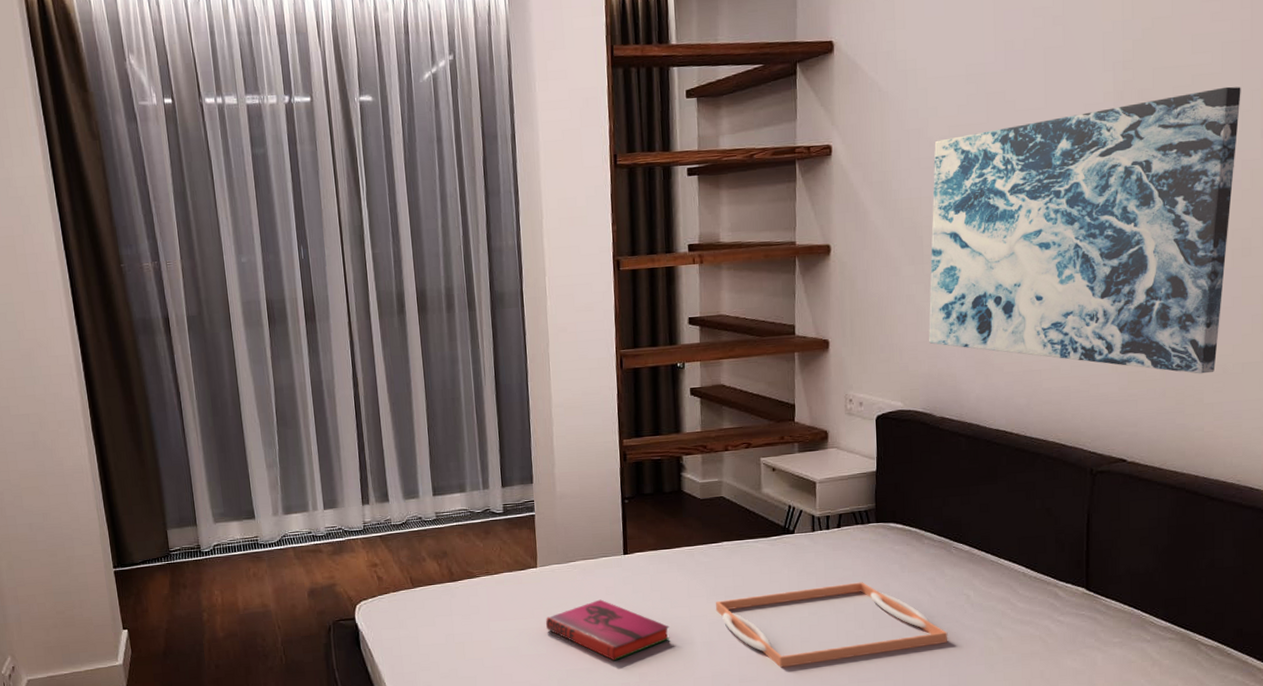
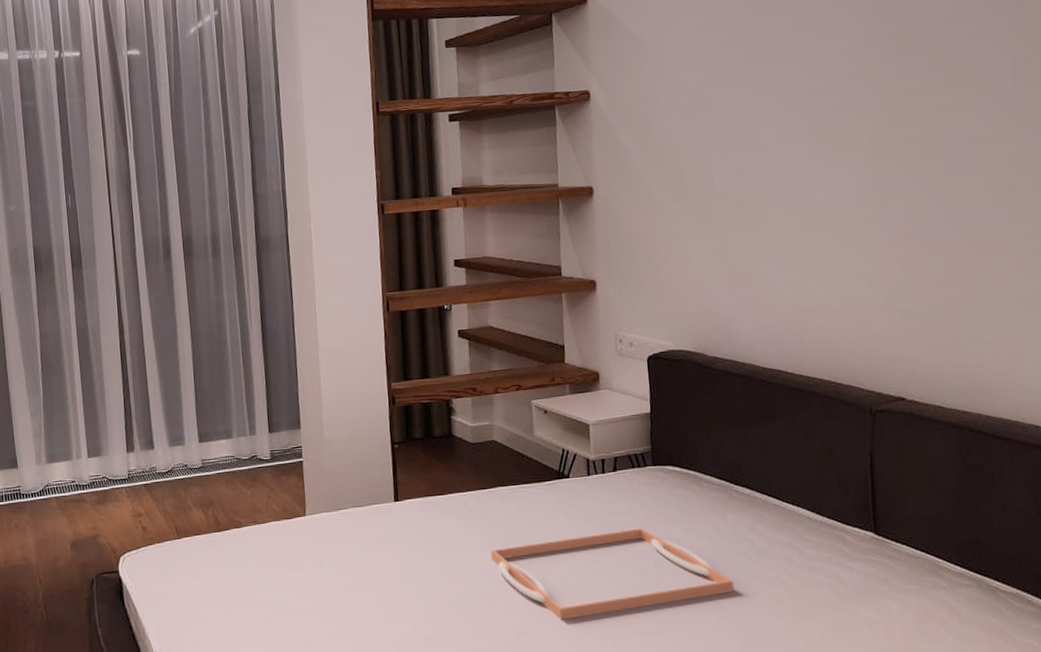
hardback book: present [545,599,670,661] -> none [315,549,445,615]
wall art: present [928,86,1241,374] -> none [691,29,990,311]

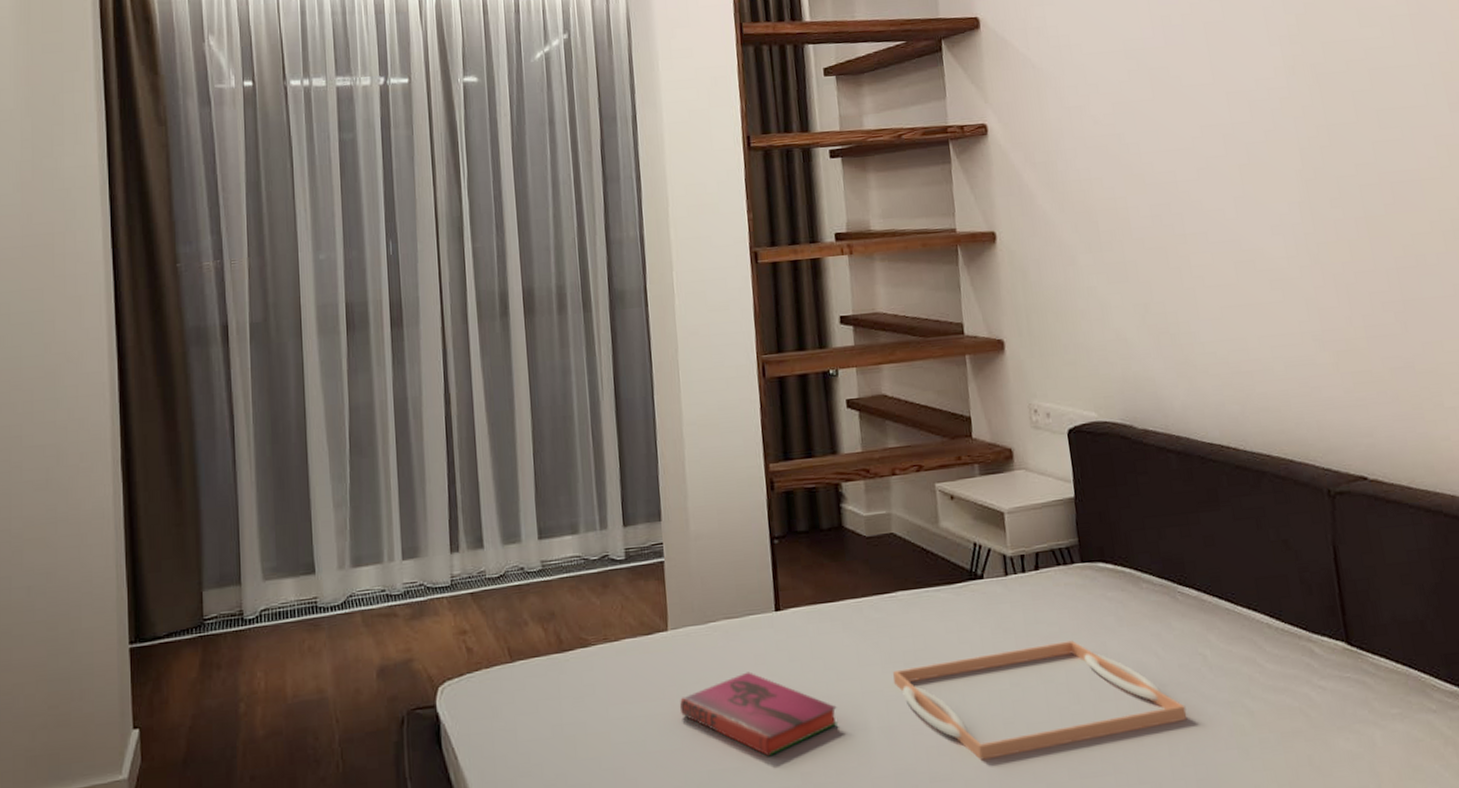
hardback book: none [315,549,445,615] -> present [679,672,839,757]

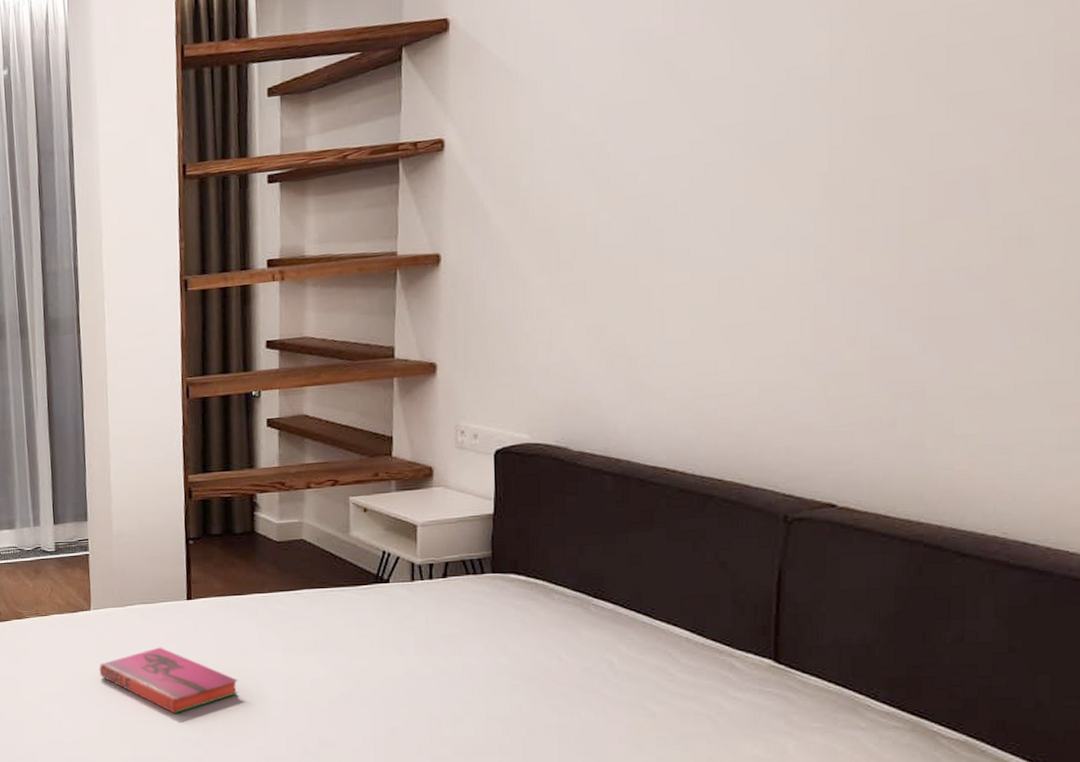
serving tray: present [893,640,1187,761] -> none [292,640,583,733]

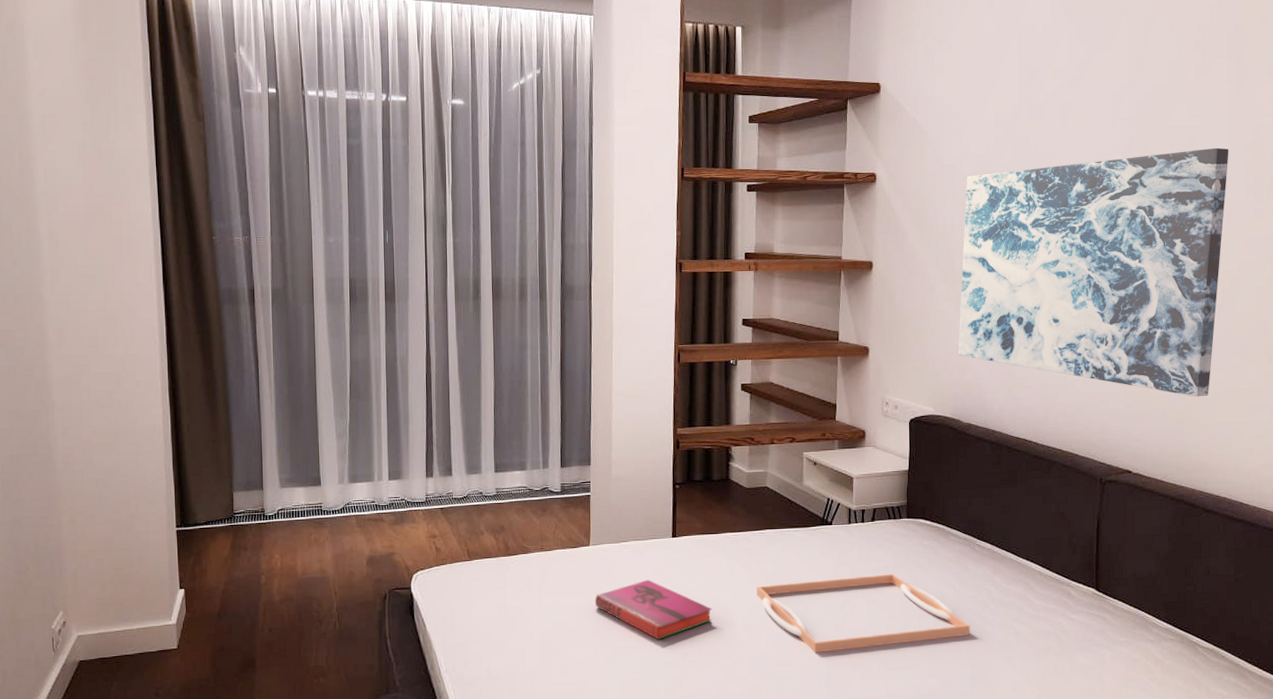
serving tray: none [292,640,583,733] -> present [756,574,971,653]
wall art: none [565,29,1023,399] -> present [958,147,1229,397]

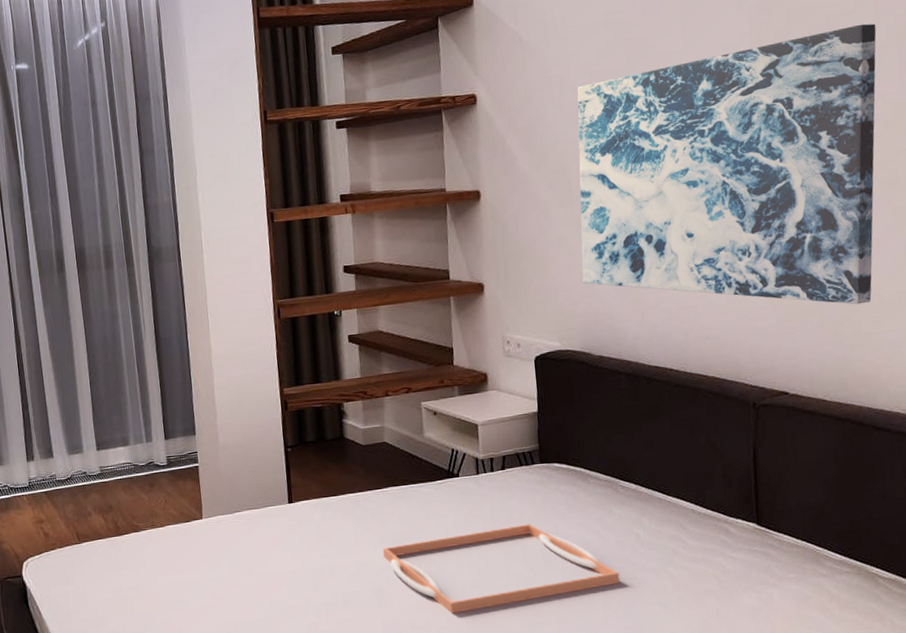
hardback book: present [594,579,712,640] -> none [213,549,339,612]

